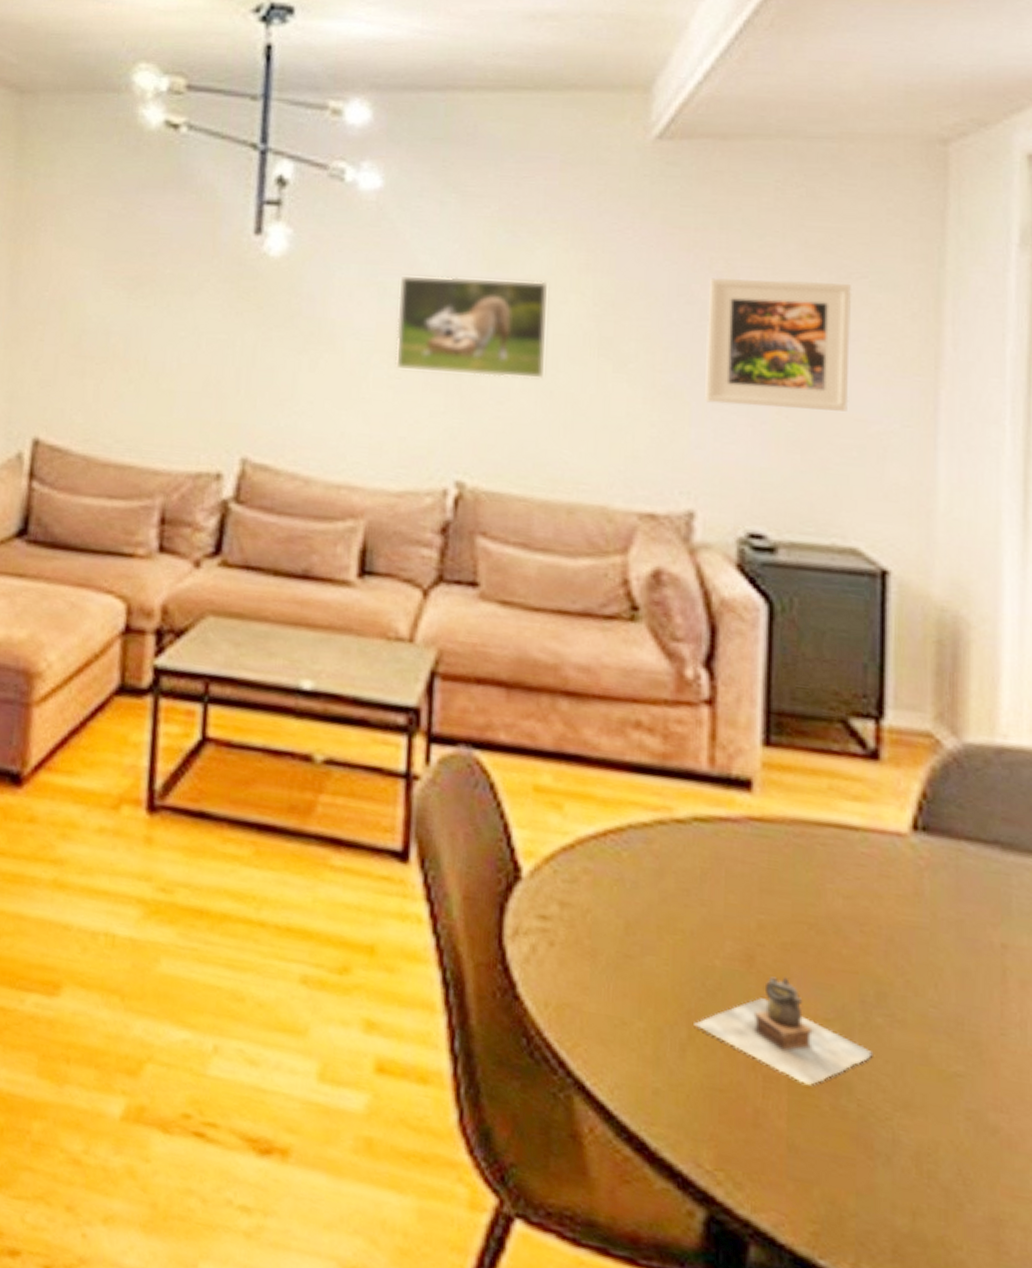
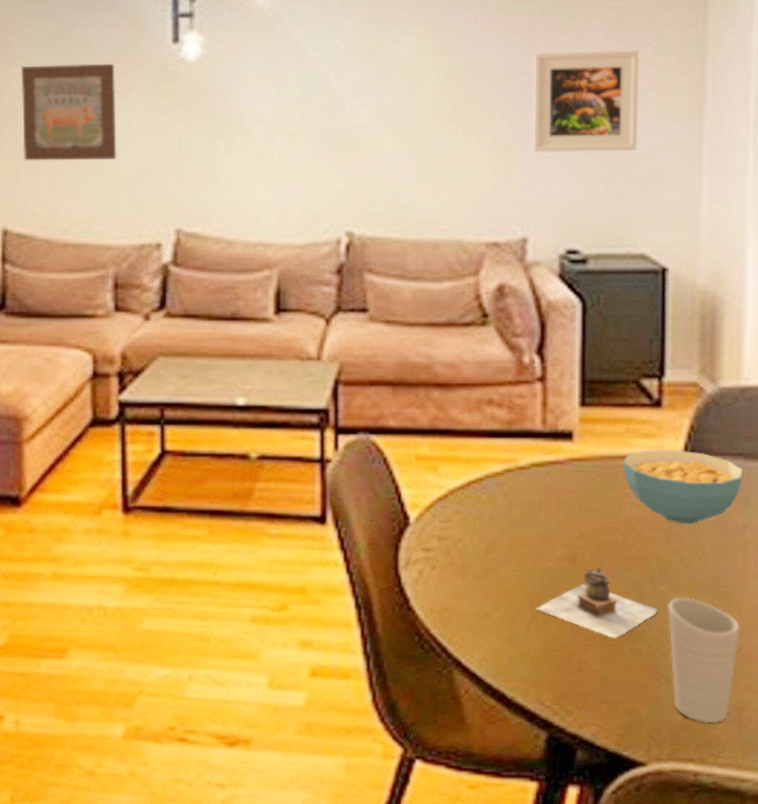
wall art: none [66,247,183,366] -> present [21,63,117,161]
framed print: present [395,274,550,380] -> none [292,65,412,147]
cereal bowl: none [823,818,1001,935] -> present [623,449,744,525]
cup: none [886,1037,999,1239] -> present [667,597,741,723]

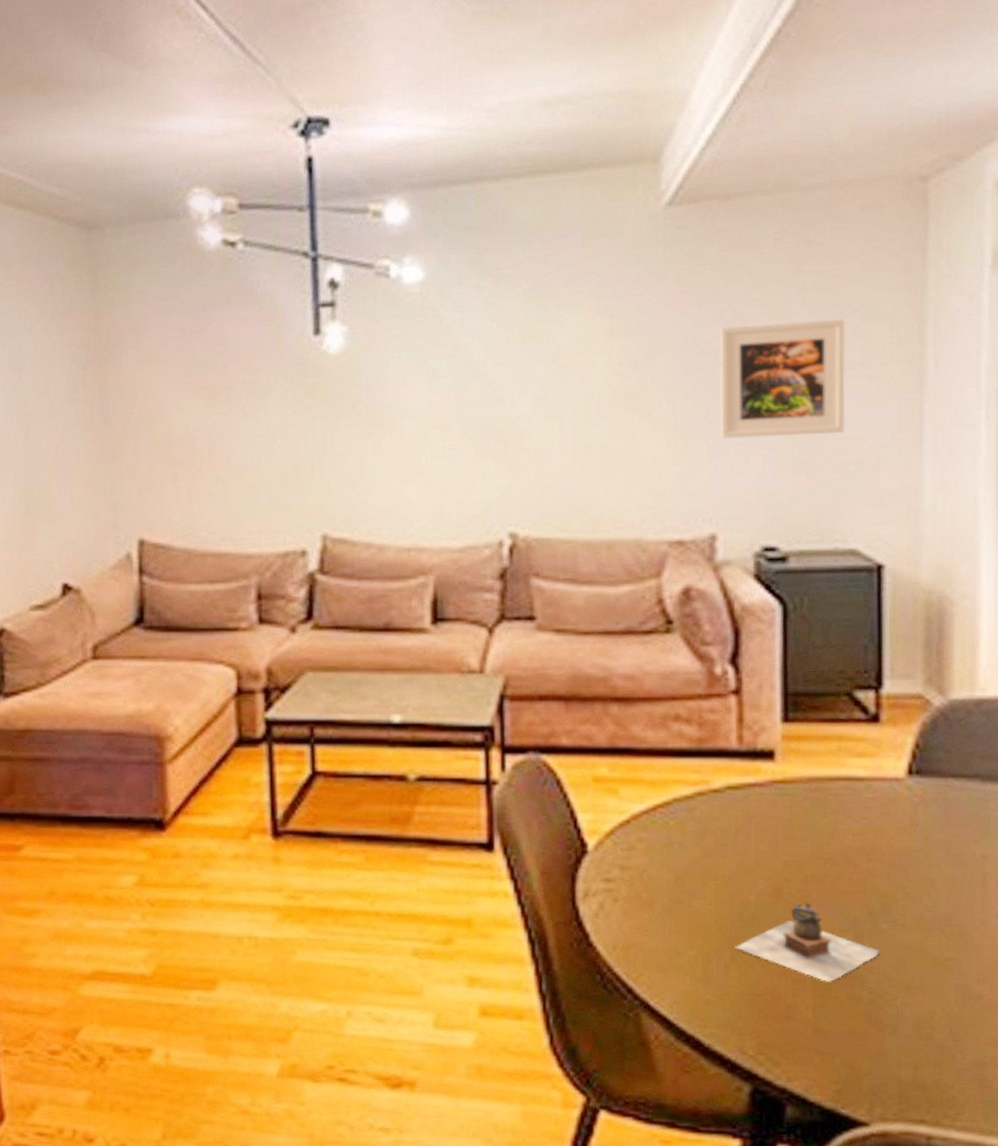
wall art: present [21,63,117,161] -> none [154,361,257,467]
cereal bowl: present [623,449,744,525] -> none [835,769,981,855]
cup: present [667,597,741,723] -> none [890,937,981,1081]

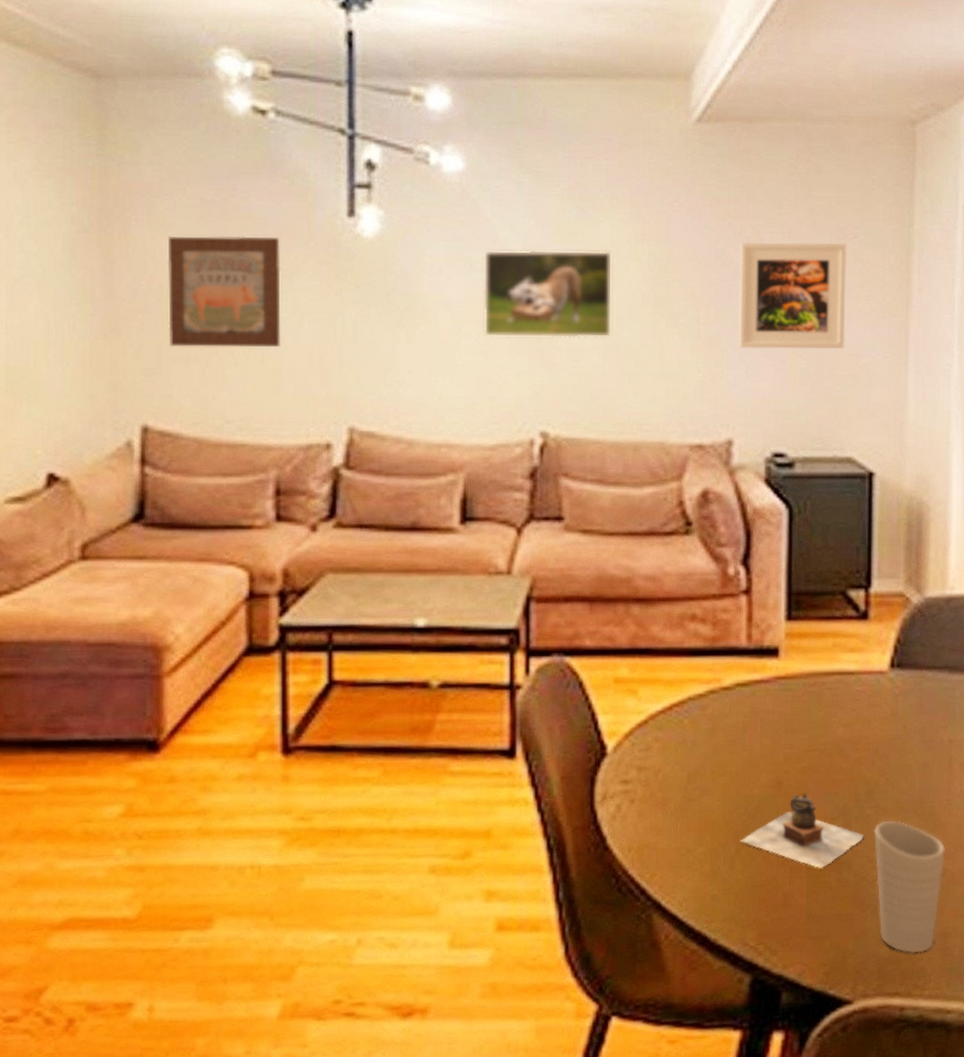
wall art: none [154,361,257,467] -> present [167,235,281,348]
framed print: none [445,348,581,442] -> present [483,249,613,338]
cup: none [890,937,981,1081] -> present [873,820,946,953]

